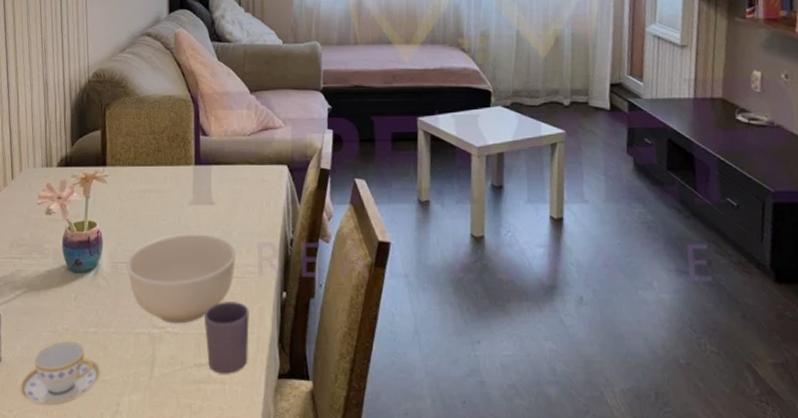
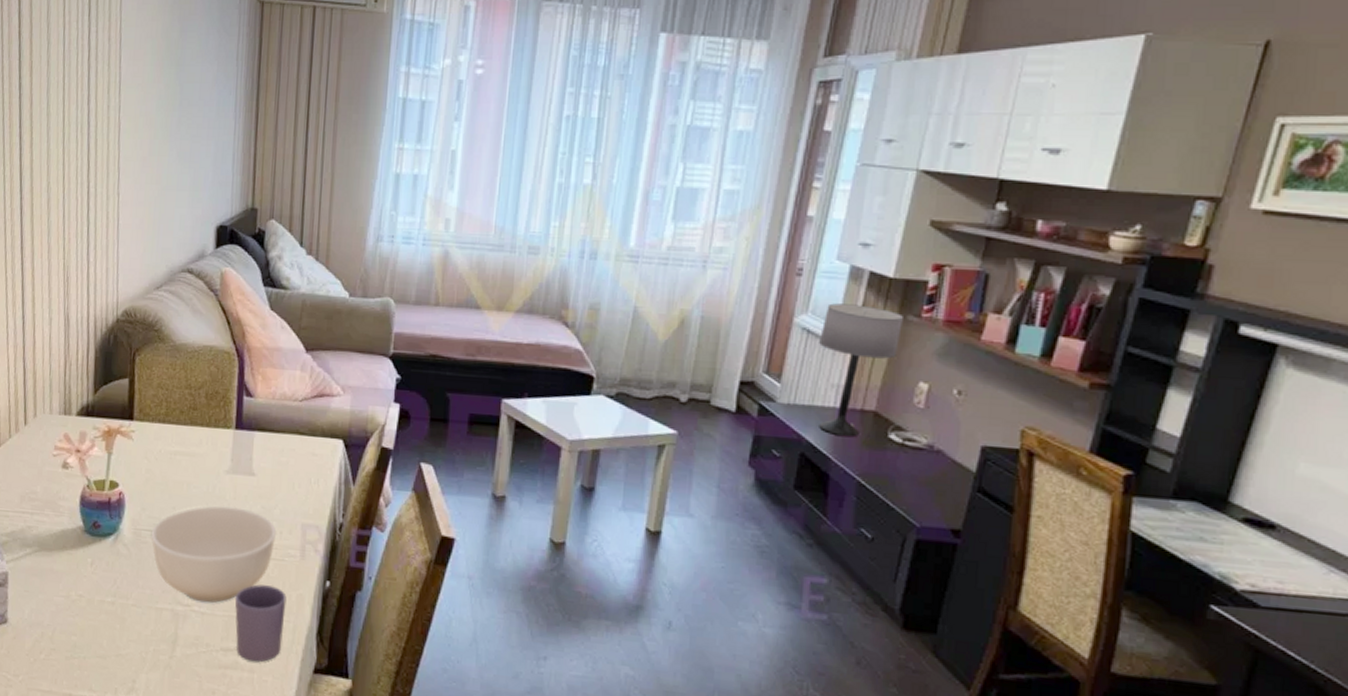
teacup: present [20,341,101,406] -> none [27,608,117,675]
table lamp: none [668,12,733,122] -> present [819,303,905,438]

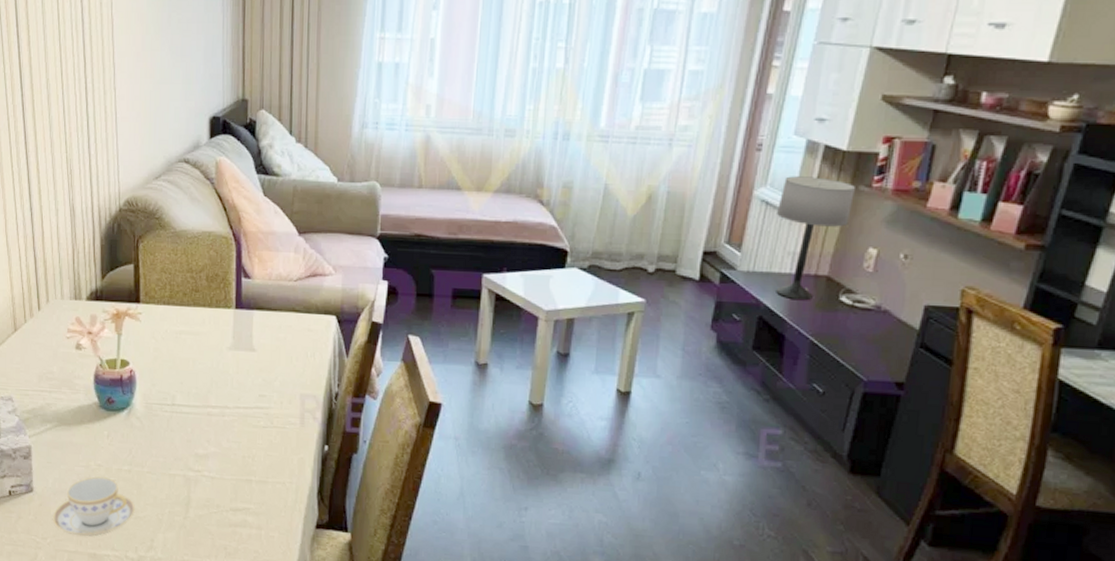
teacup: none [27,608,117,675] -> present [53,476,135,537]
bowl: present [151,506,277,603] -> none [161,380,278,469]
mug: present [234,584,287,662] -> none [241,450,289,520]

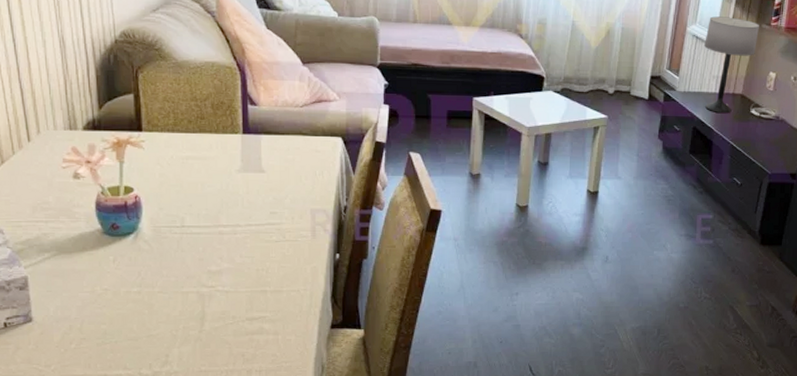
teacup: present [53,476,135,537] -> none [57,301,147,360]

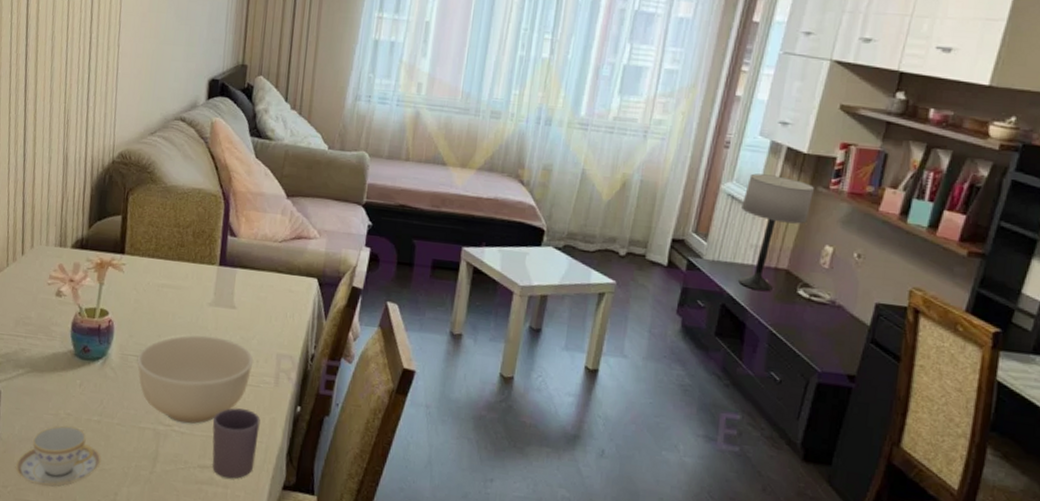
teacup: none [57,301,147,360] -> present [16,425,101,487]
bowl: none [170,200,289,283] -> present [137,335,254,424]
mug: none [255,263,302,326] -> present [211,408,261,479]

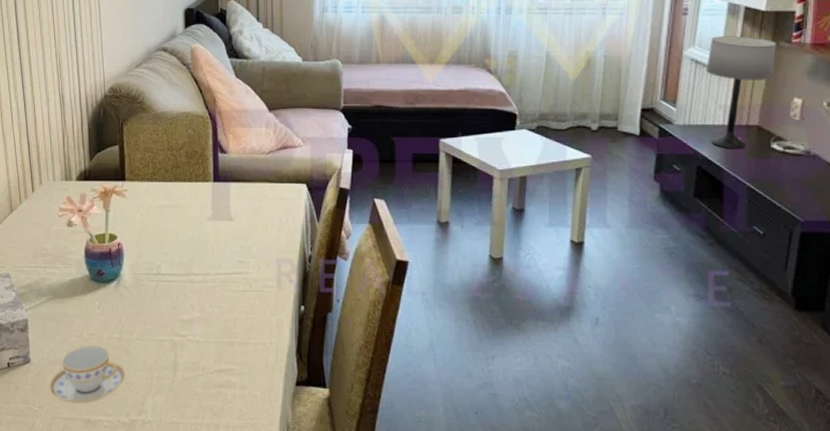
bowl: present [137,335,254,424] -> none [148,248,256,333]
mug: present [211,408,261,479] -> none [224,313,268,380]

